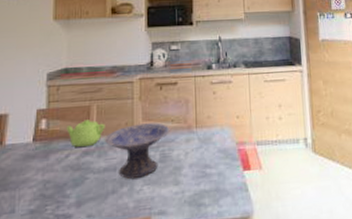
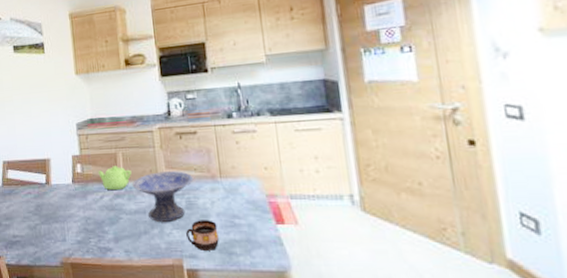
cup: none [157,172,189,206] -> present [186,220,219,251]

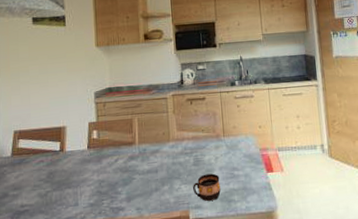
teapot: present [98,166,132,191] -> none [114,130,146,154]
decorative bowl: present [132,171,194,222] -> none [145,132,201,179]

